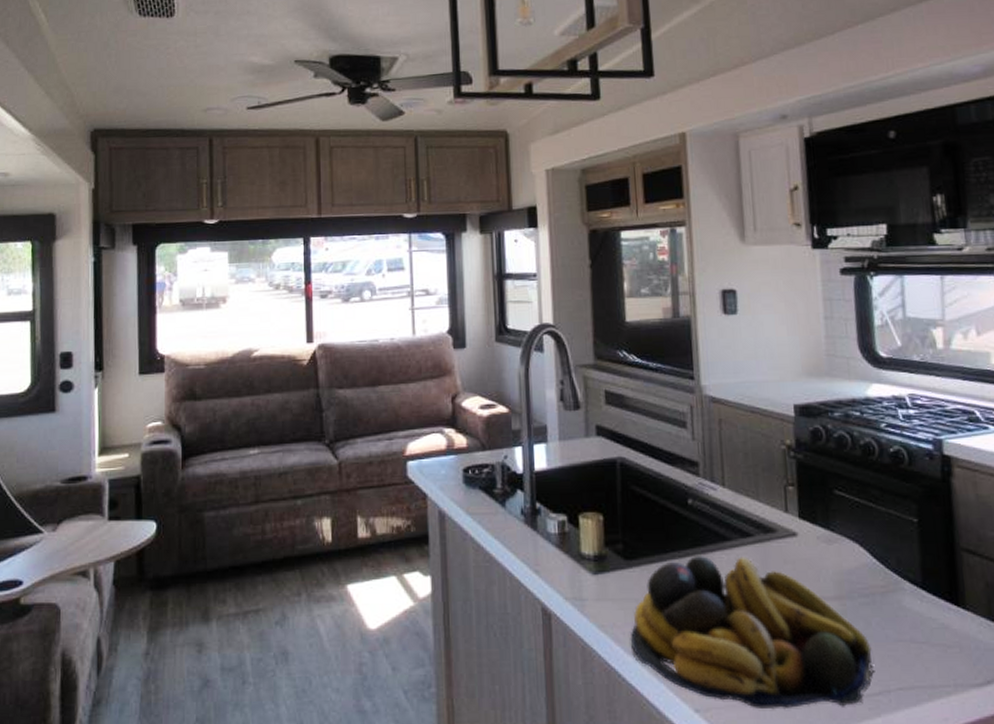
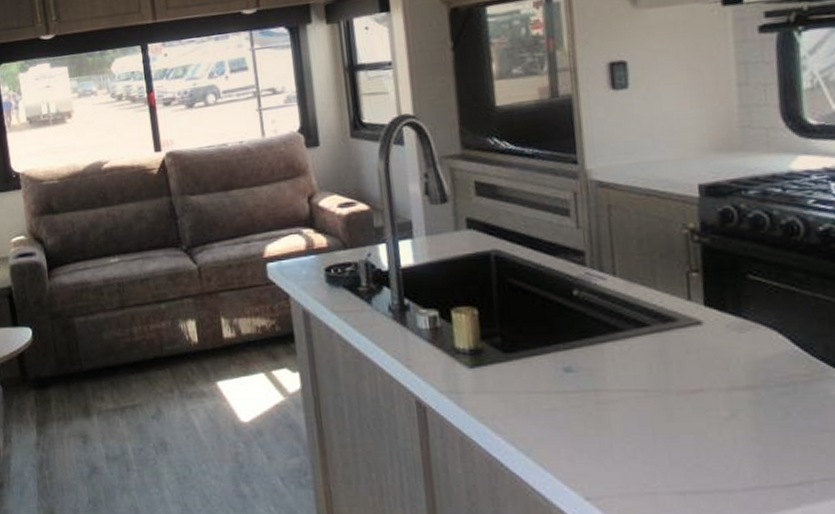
fruit bowl: present [630,554,872,710] -> none [512,346,791,499]

